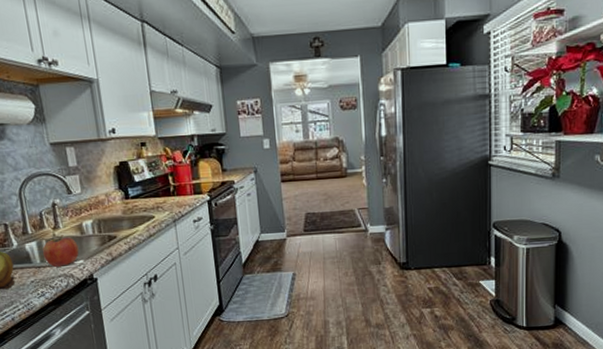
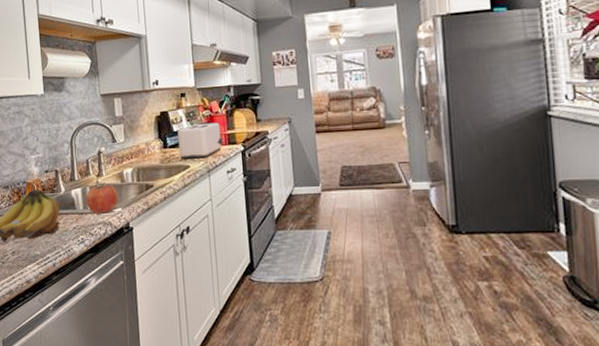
toaster: none [139,172,188,210] -> present [177,122,223,159]

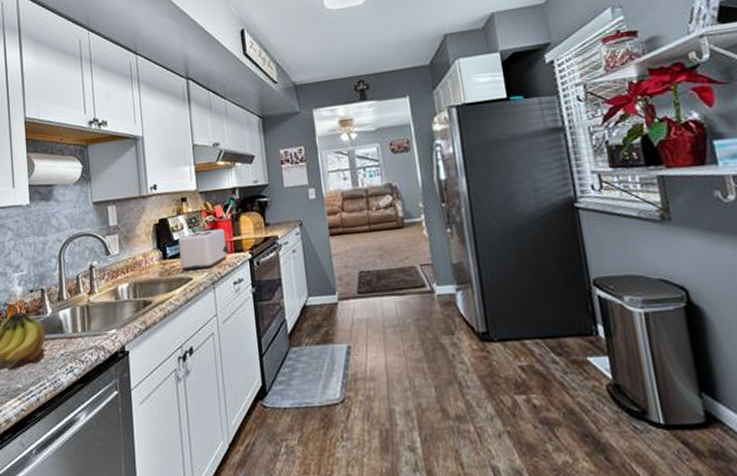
fruit: present [85,182,119,214] -> none [75,301,113,338]

